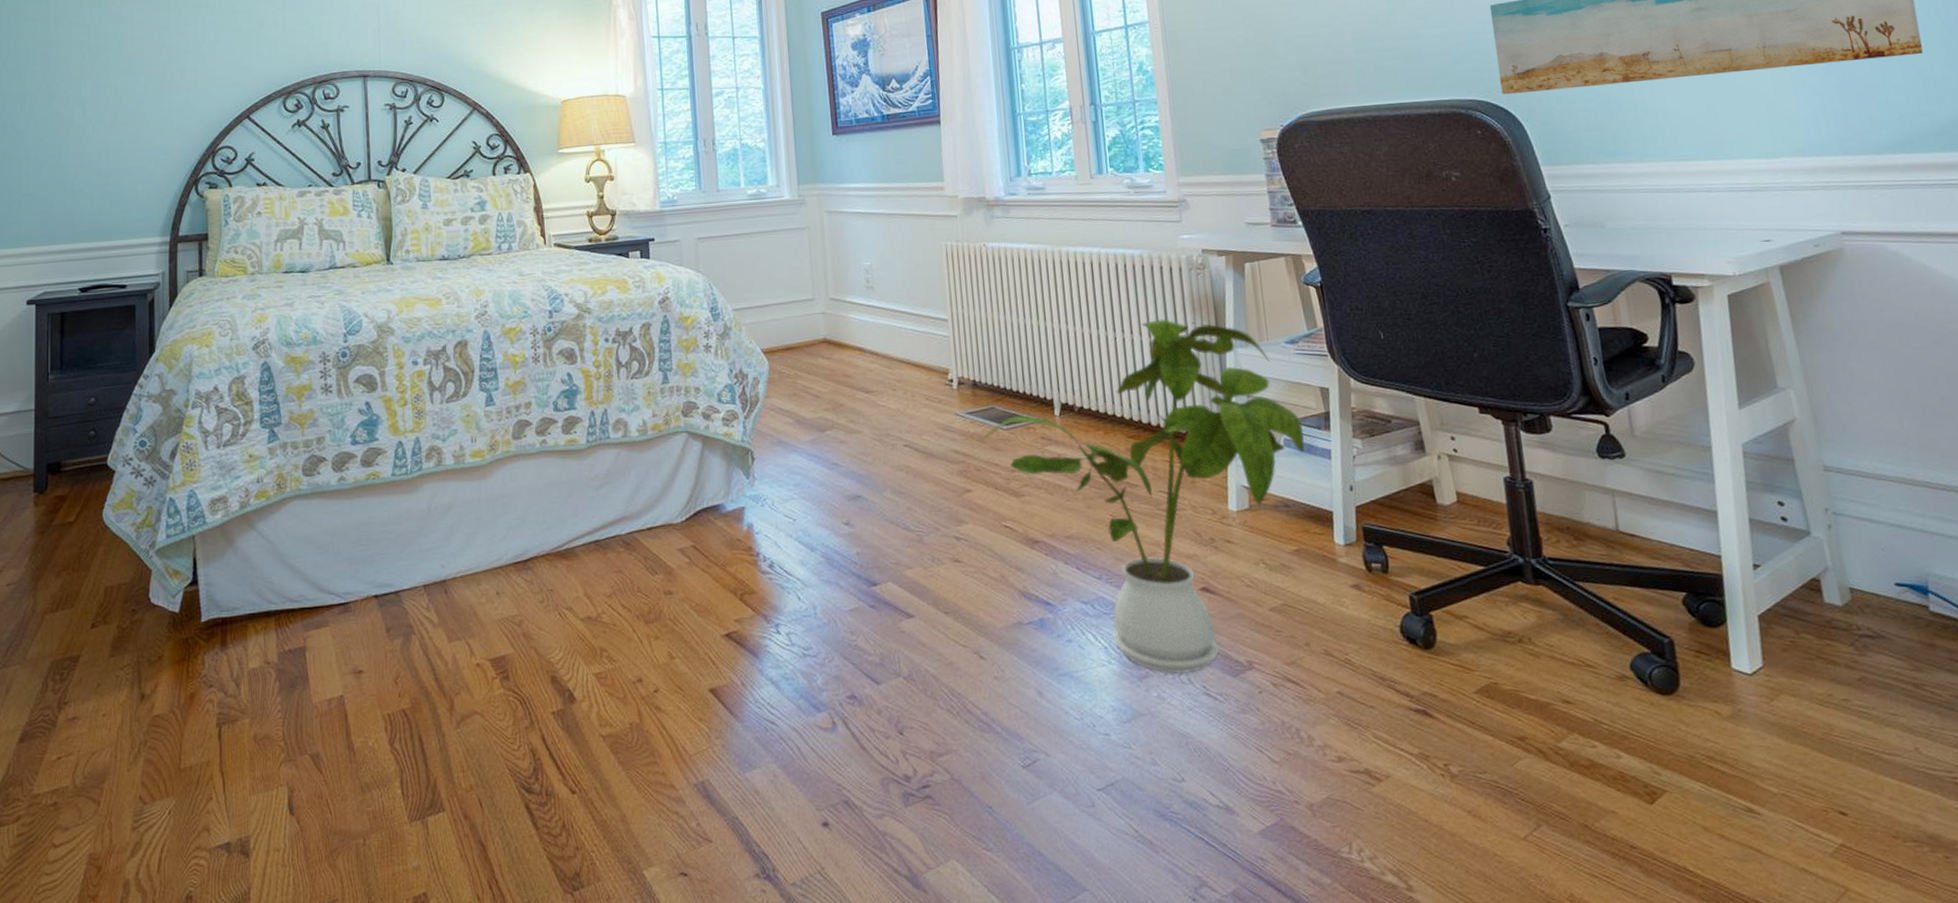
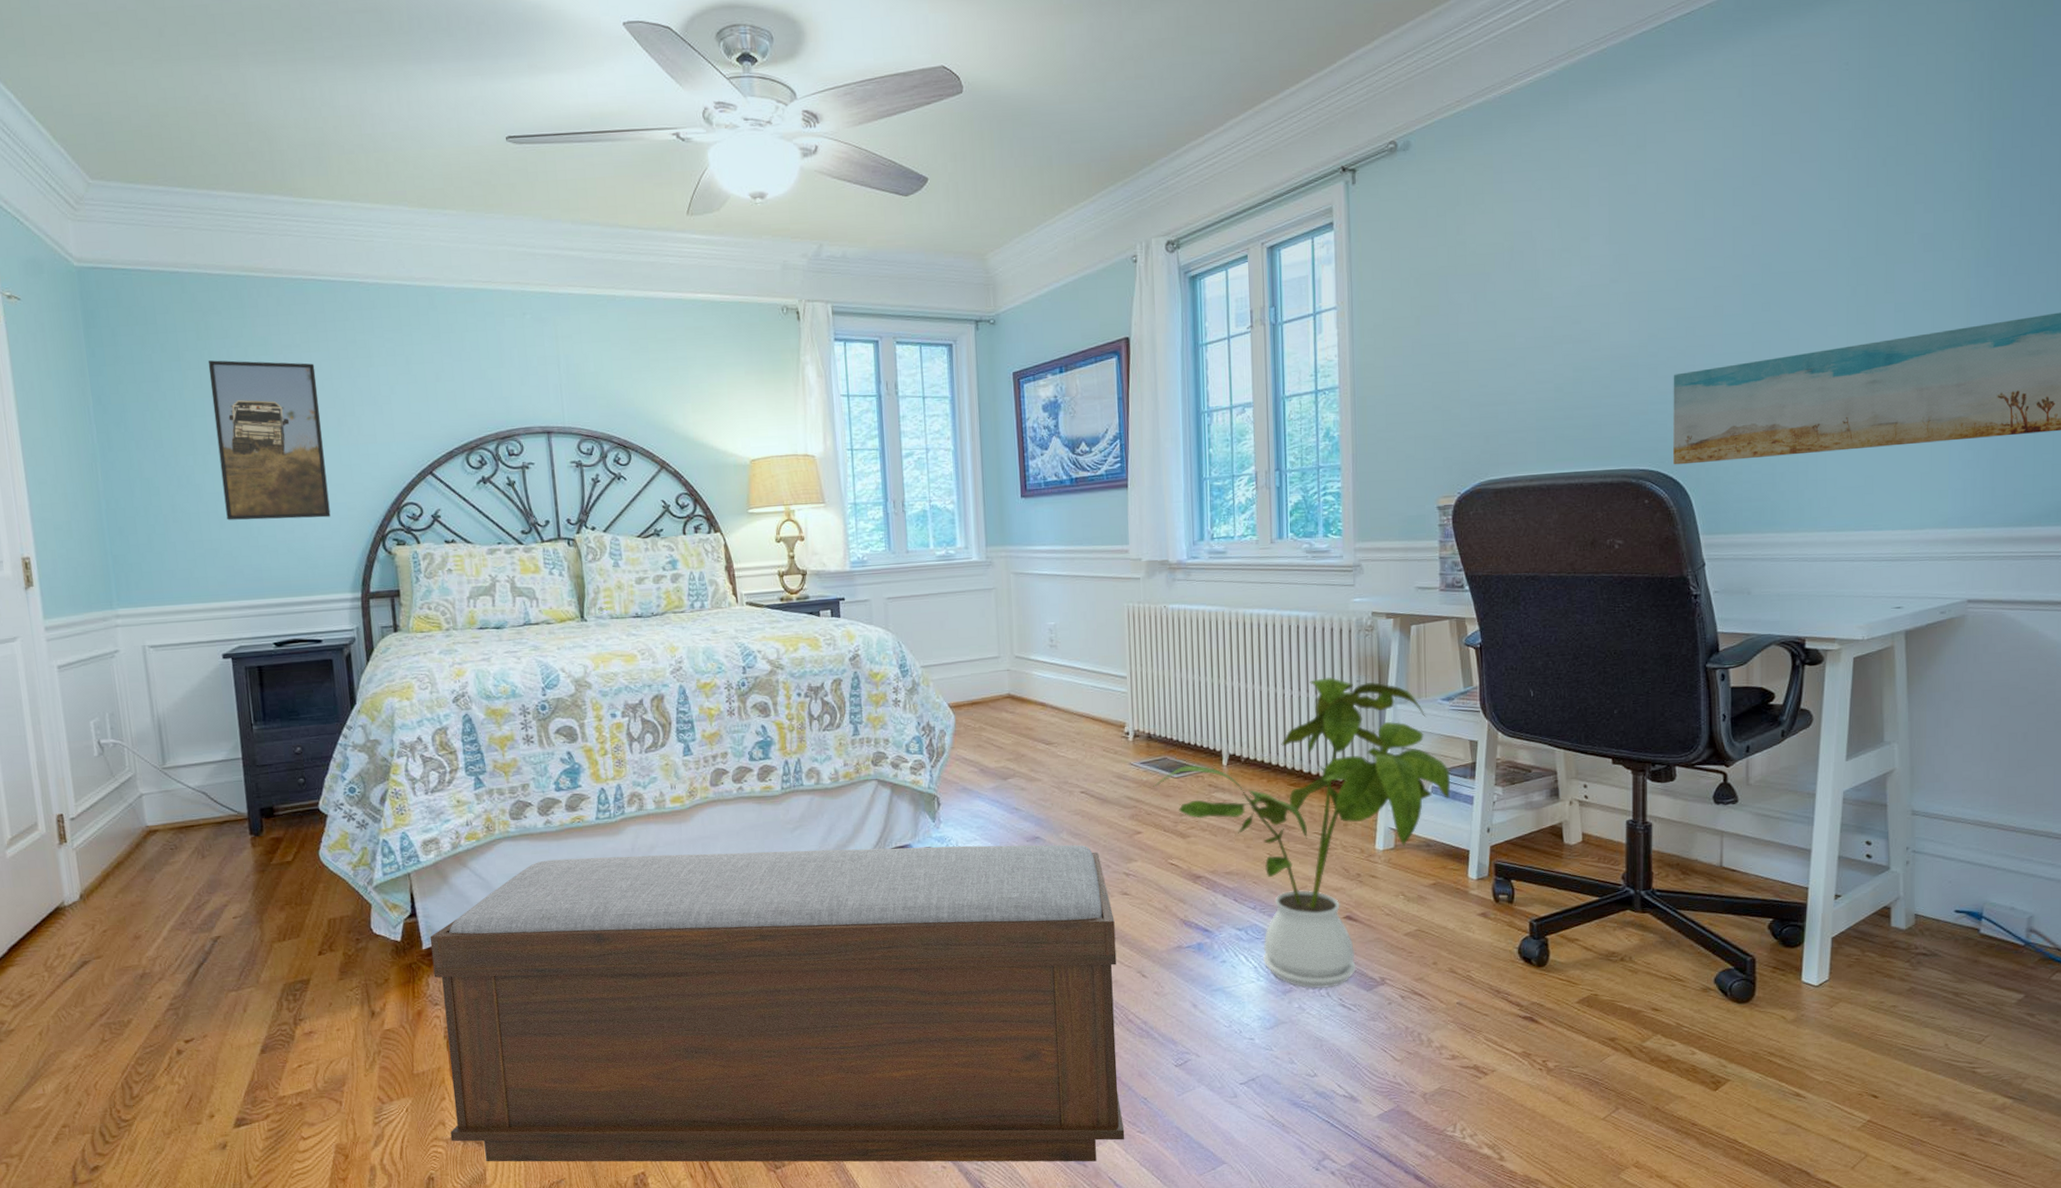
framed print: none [44,12,147,166] -> present [208,360,331,520]
bench: none [209,504,969,887] -> present [429,844,1125,1162]

